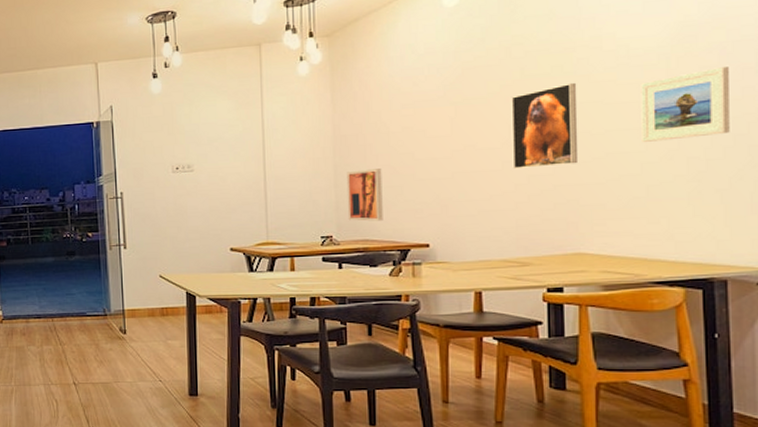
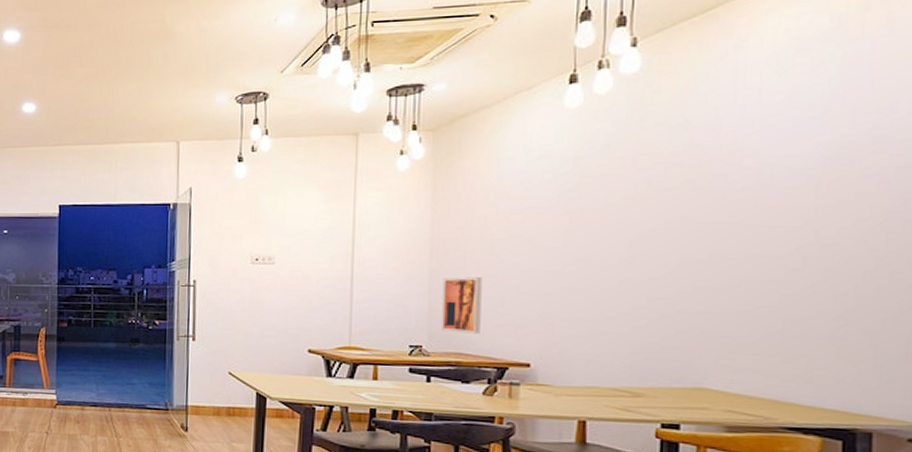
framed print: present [511,82,579,169] -> none [631,200,711,290]
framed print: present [640,67,730,142] -> none [782,196,889,272]

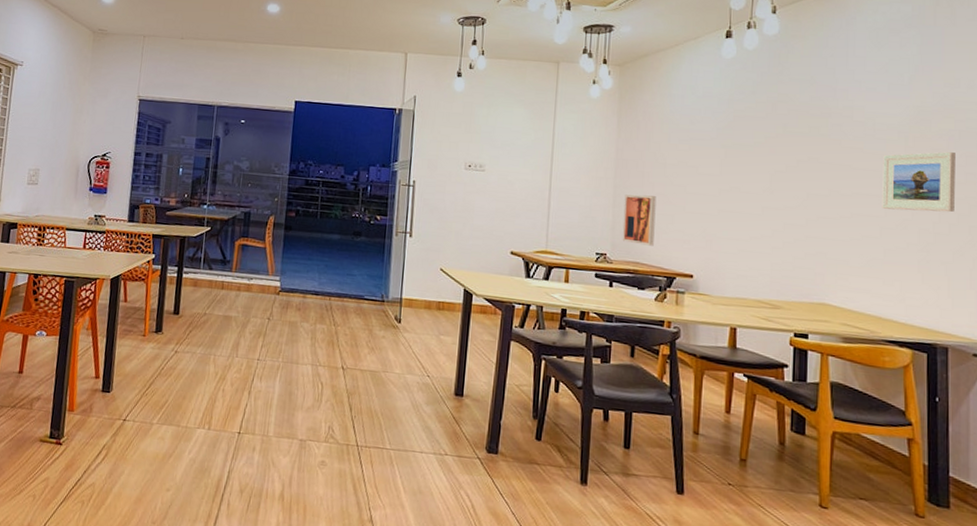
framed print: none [782,196,889,272] -> present [882,152,955,213]

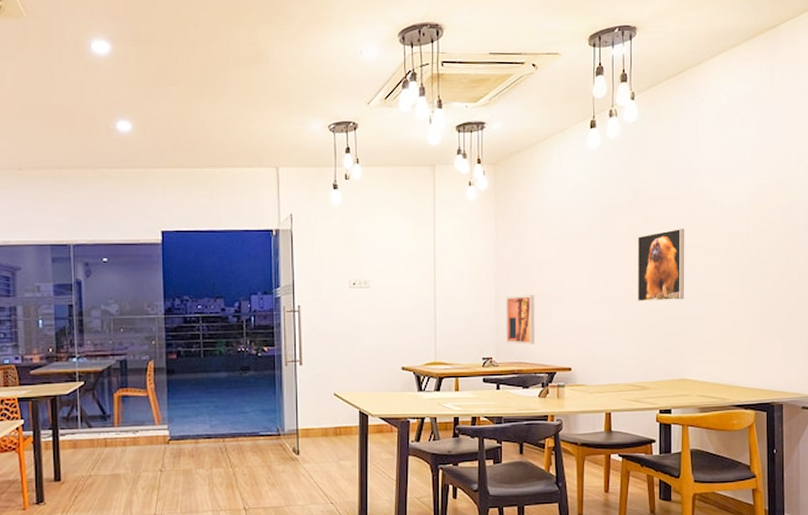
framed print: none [771,144,830,219] -> present [637,228,685,301]
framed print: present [882,152,955,213] -> none [729,225,787,284]

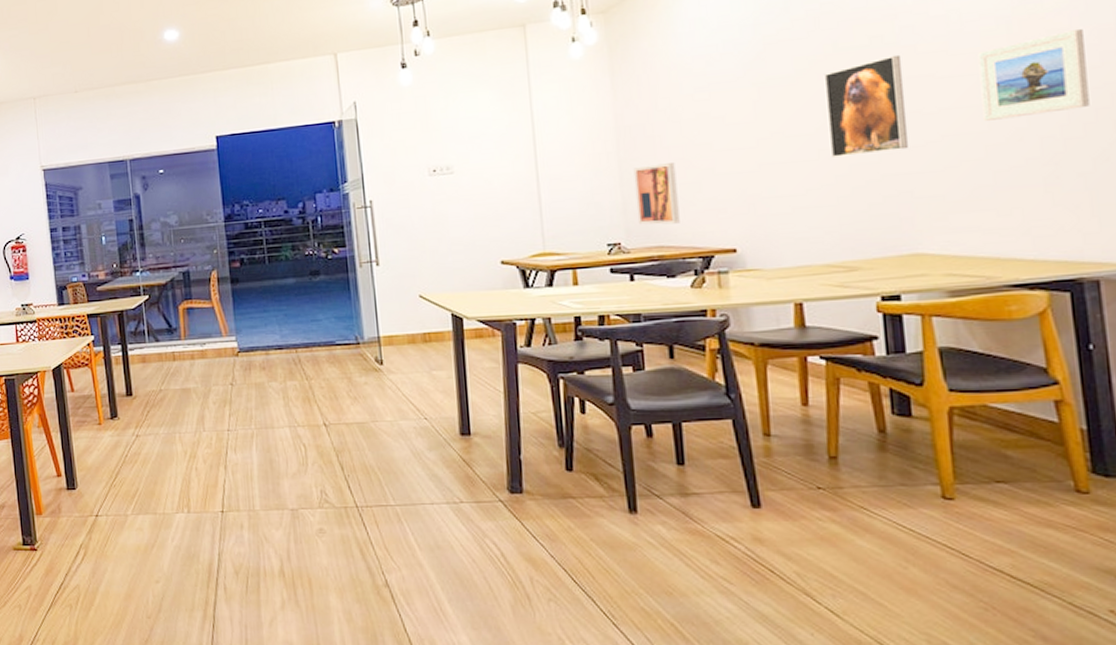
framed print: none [729,225,787,284] -> present [978,29,1090,121]

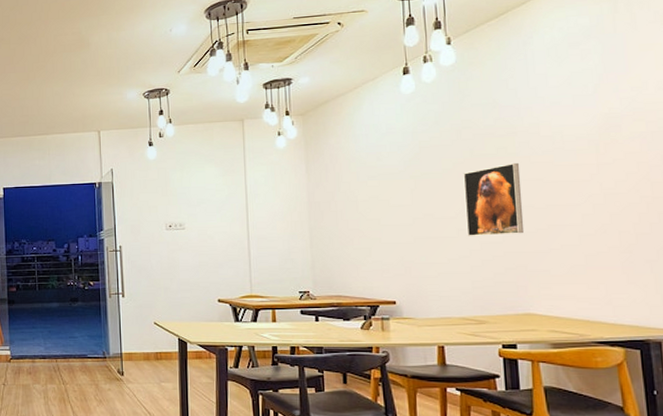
wall art: present [633,163,680,225] -> none [321,232,354,279]
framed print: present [978,29,1090,121] -> none [575,154,654,216]

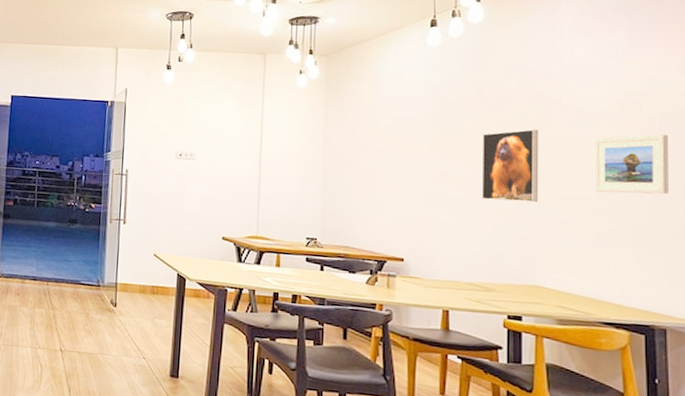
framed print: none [575,154,654,216] -> present [593,134,669,195]

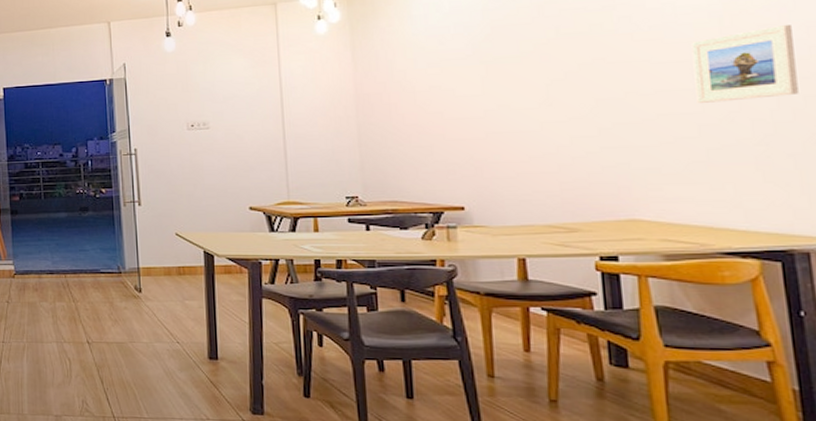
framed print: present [481,129,539,203] -> none [547,41,627,129]

